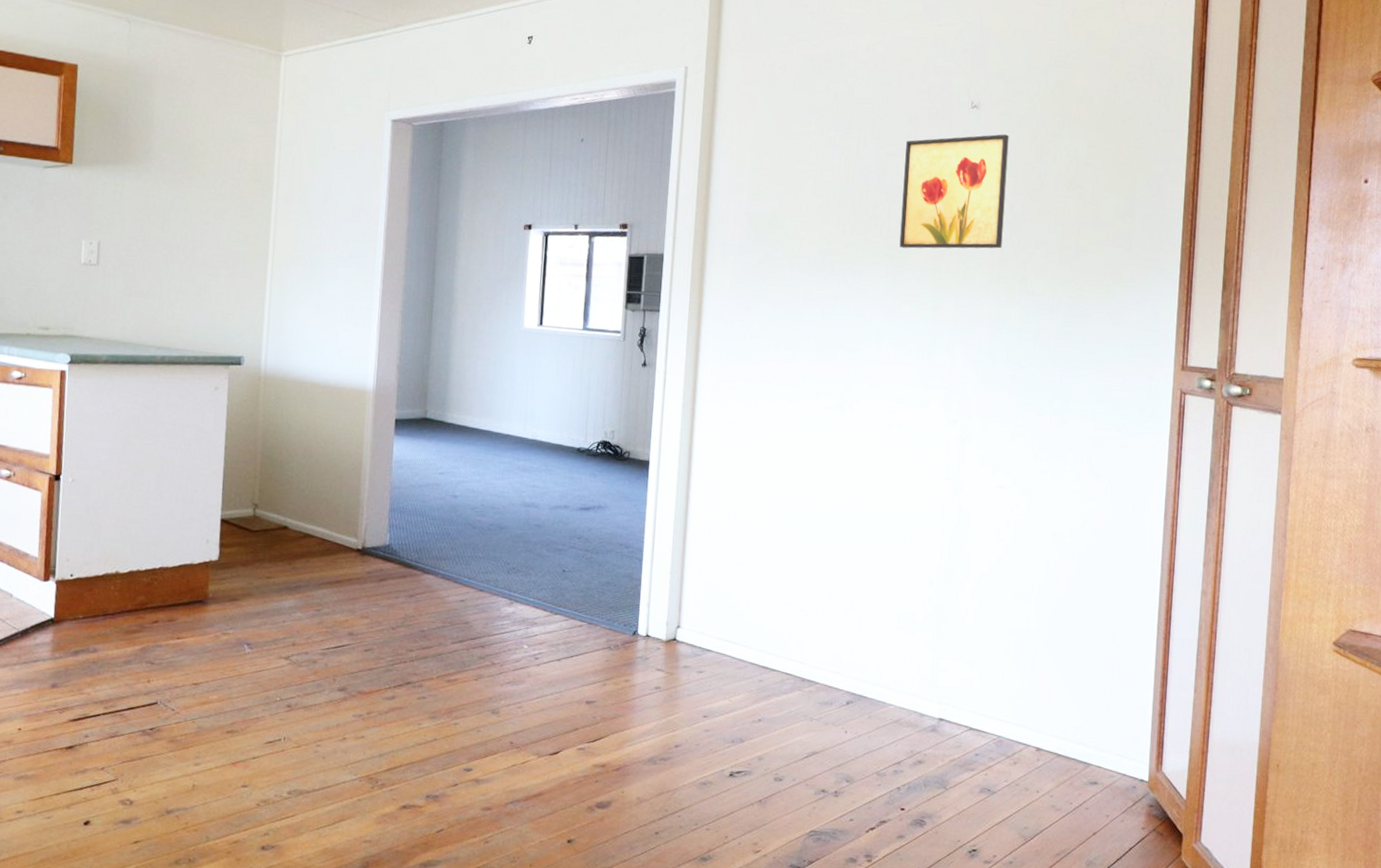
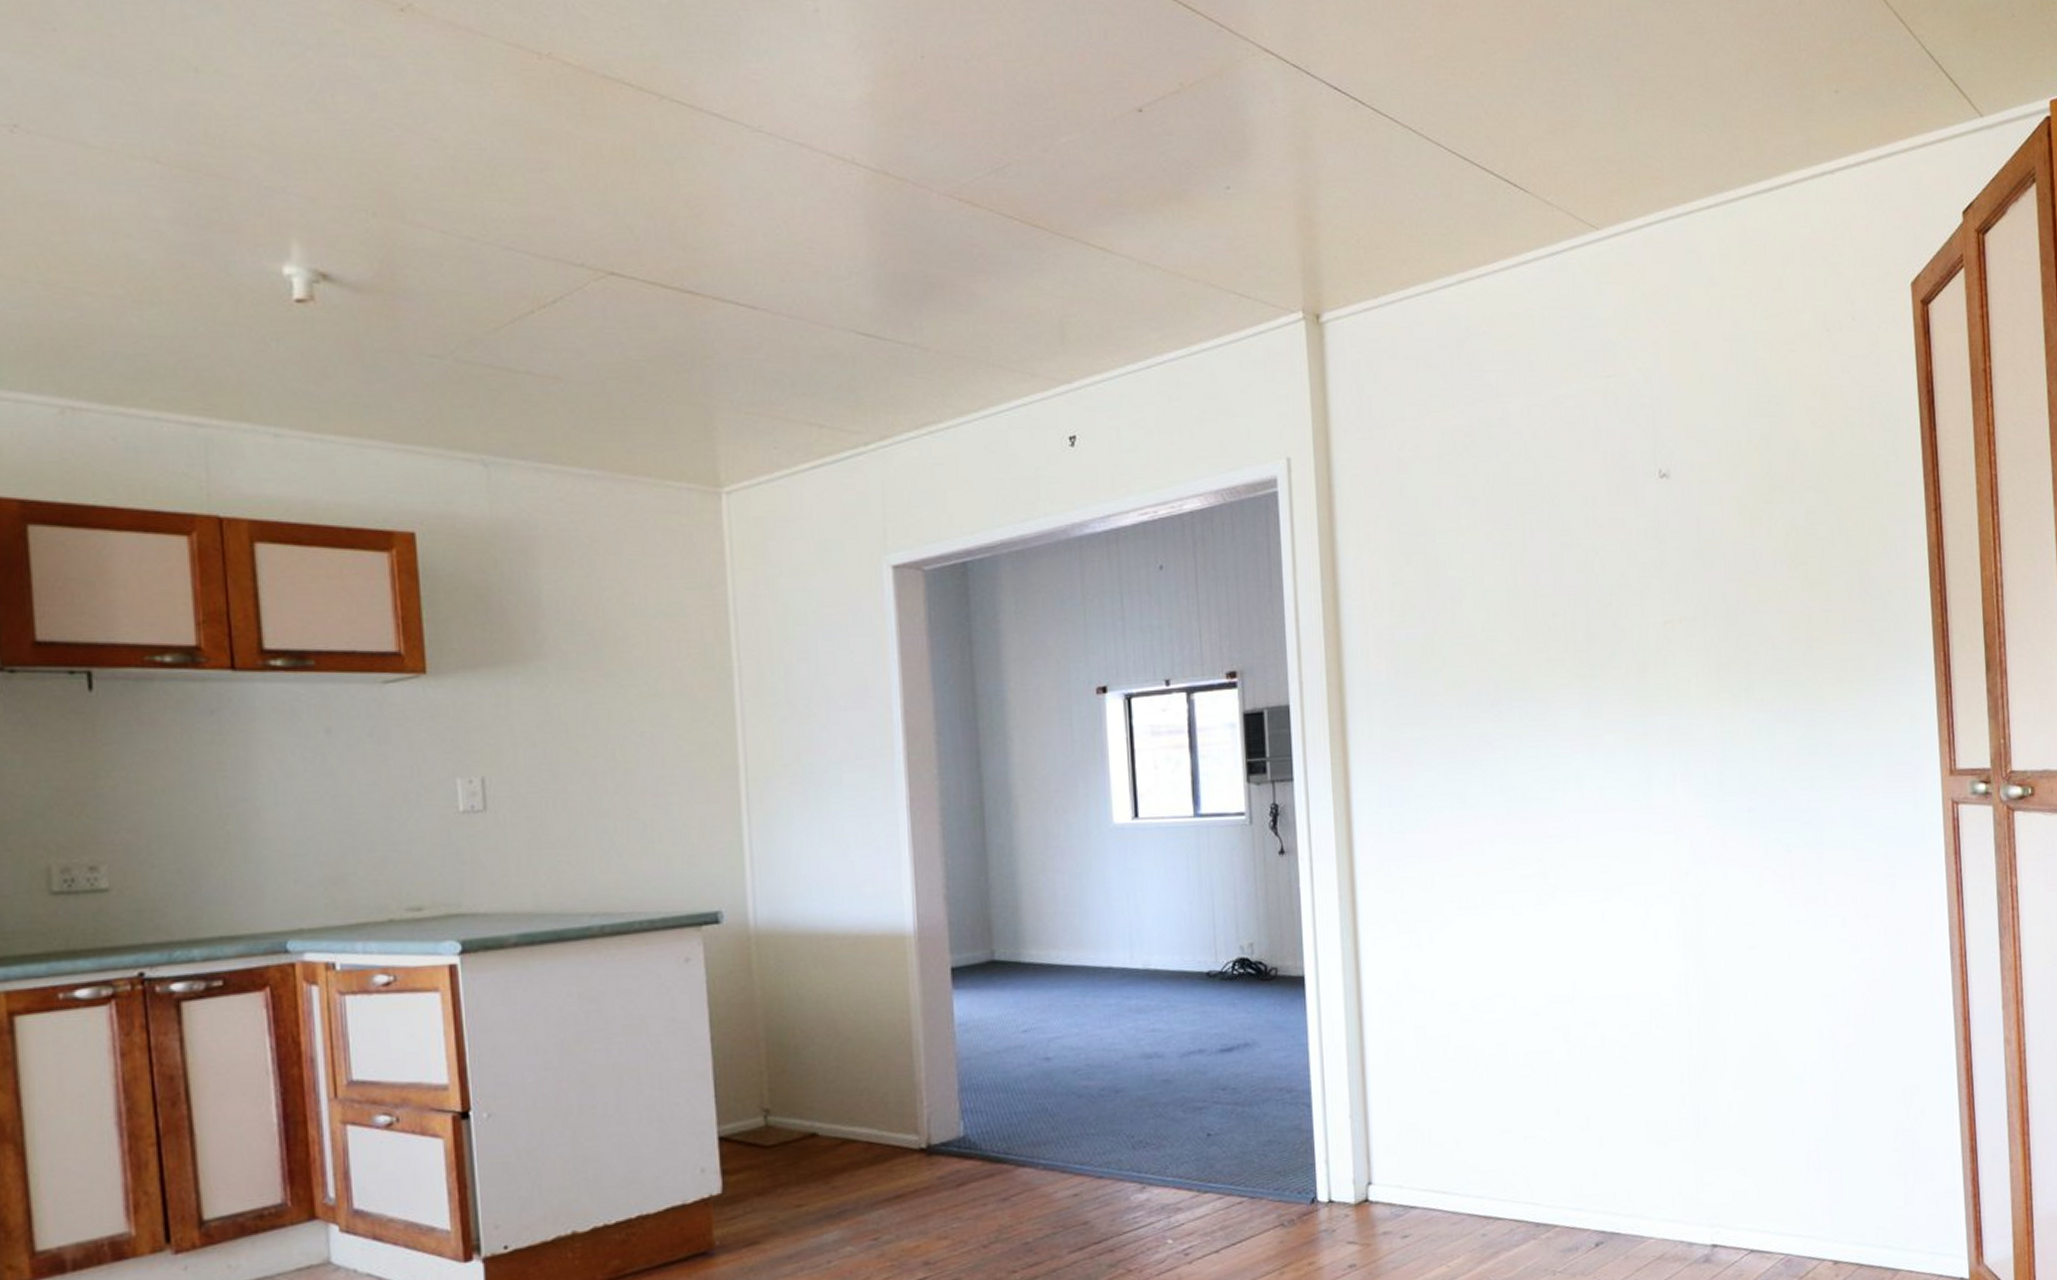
wall art: present [899,134,1009,249] -> none [1584,507,1718,663]

